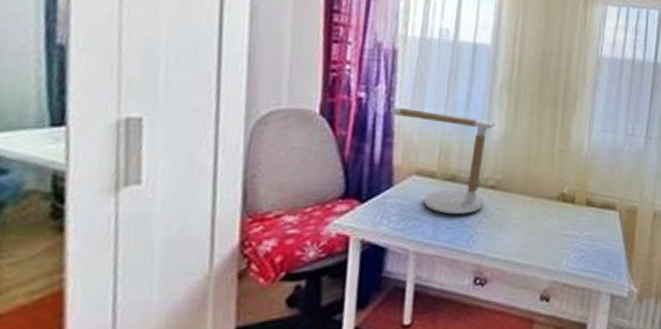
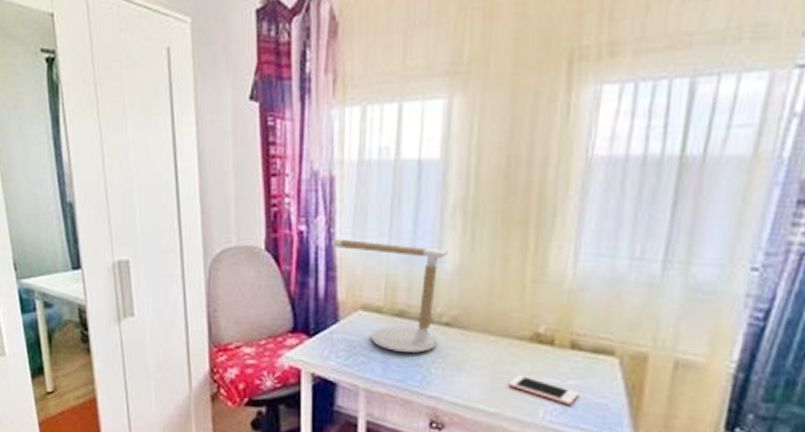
cell phone: none [540,229,592,252] -> present [508,374,579,405]

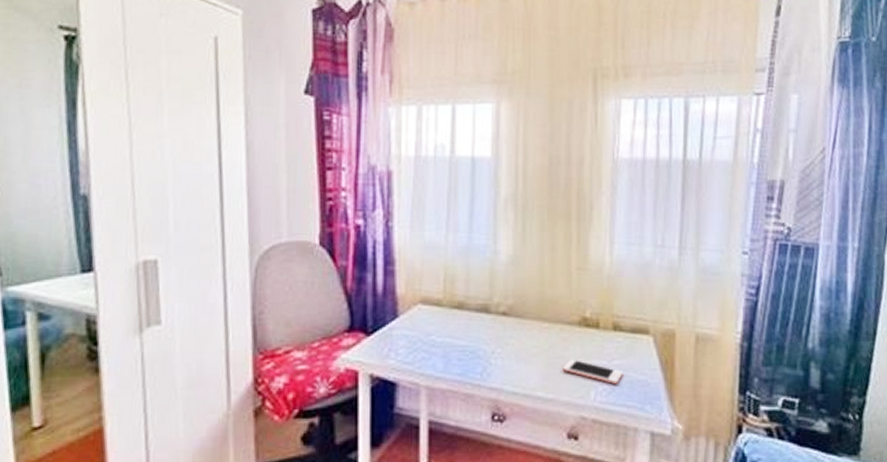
desk lamp: present [331,238,449,353] -> none [389,232,503,344]

